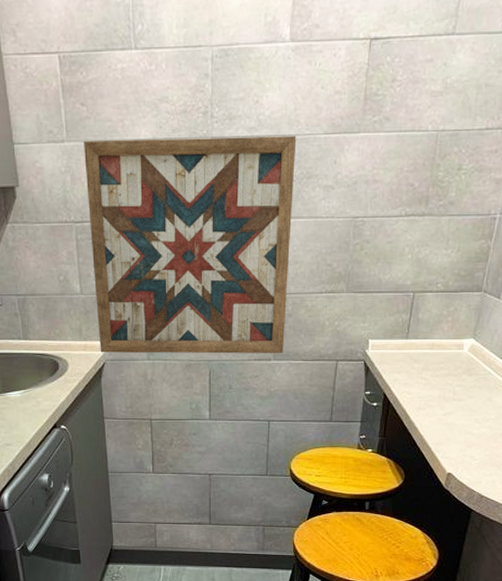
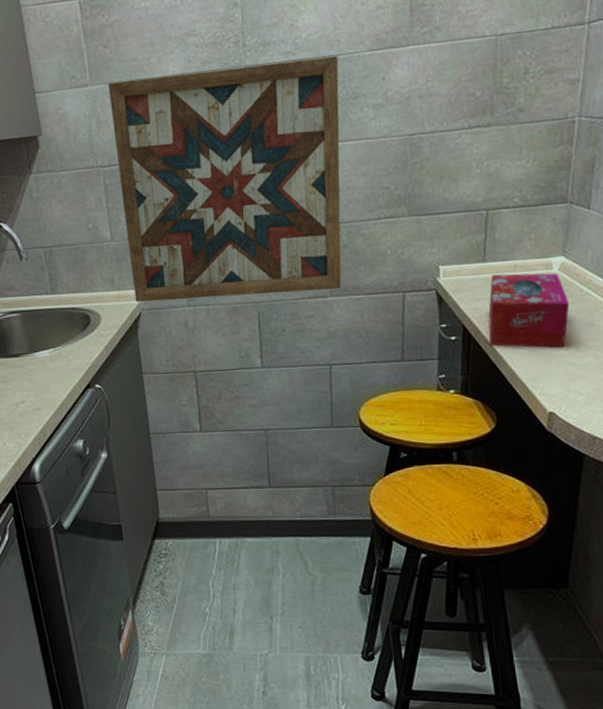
tissue box: none [405,351,474,419] -> present [488,273,570,348]

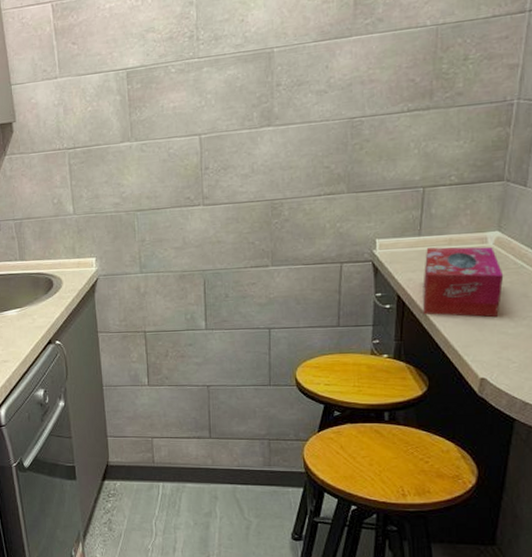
wall art: present [108,55,341,302] -> none [75,47,285,269]

